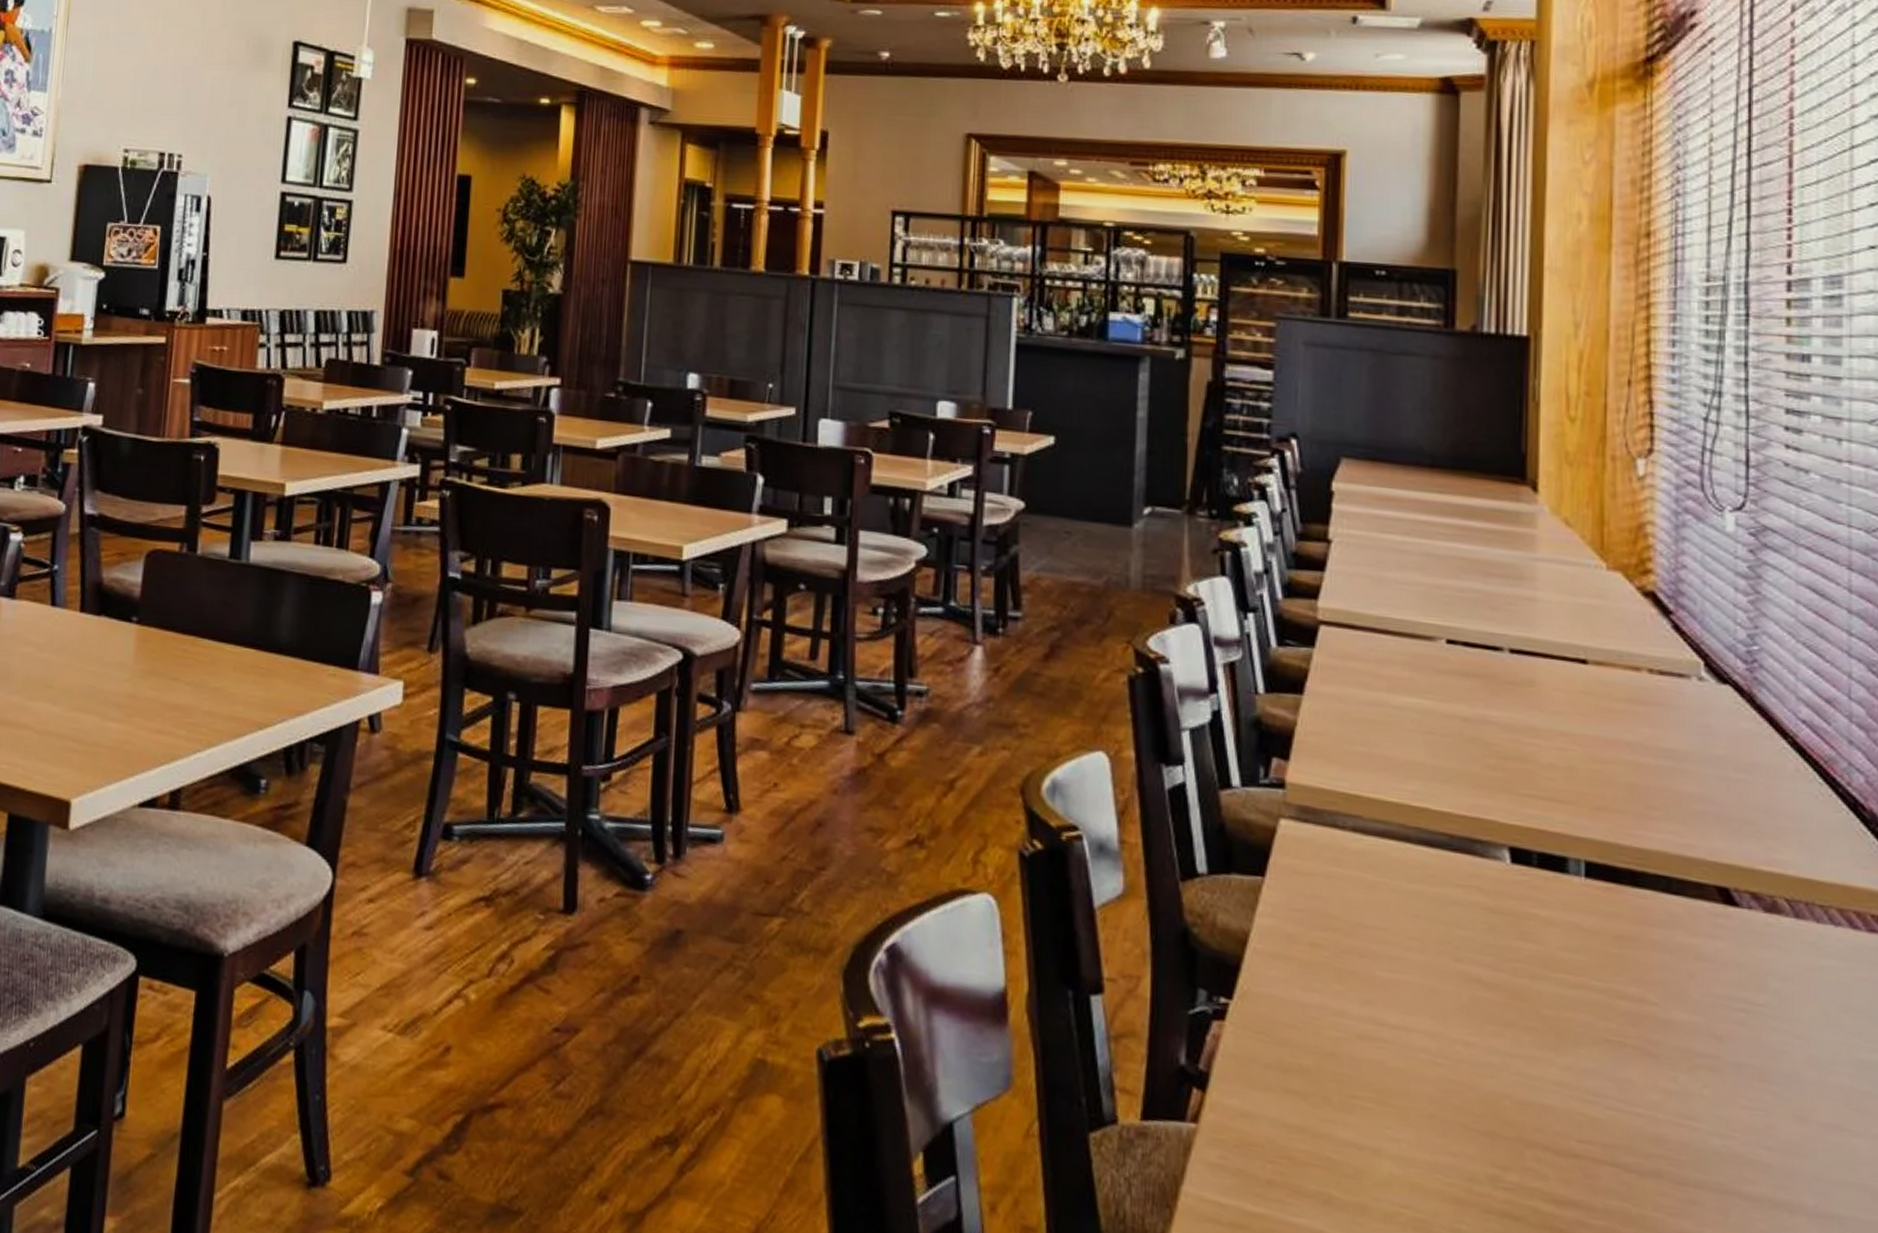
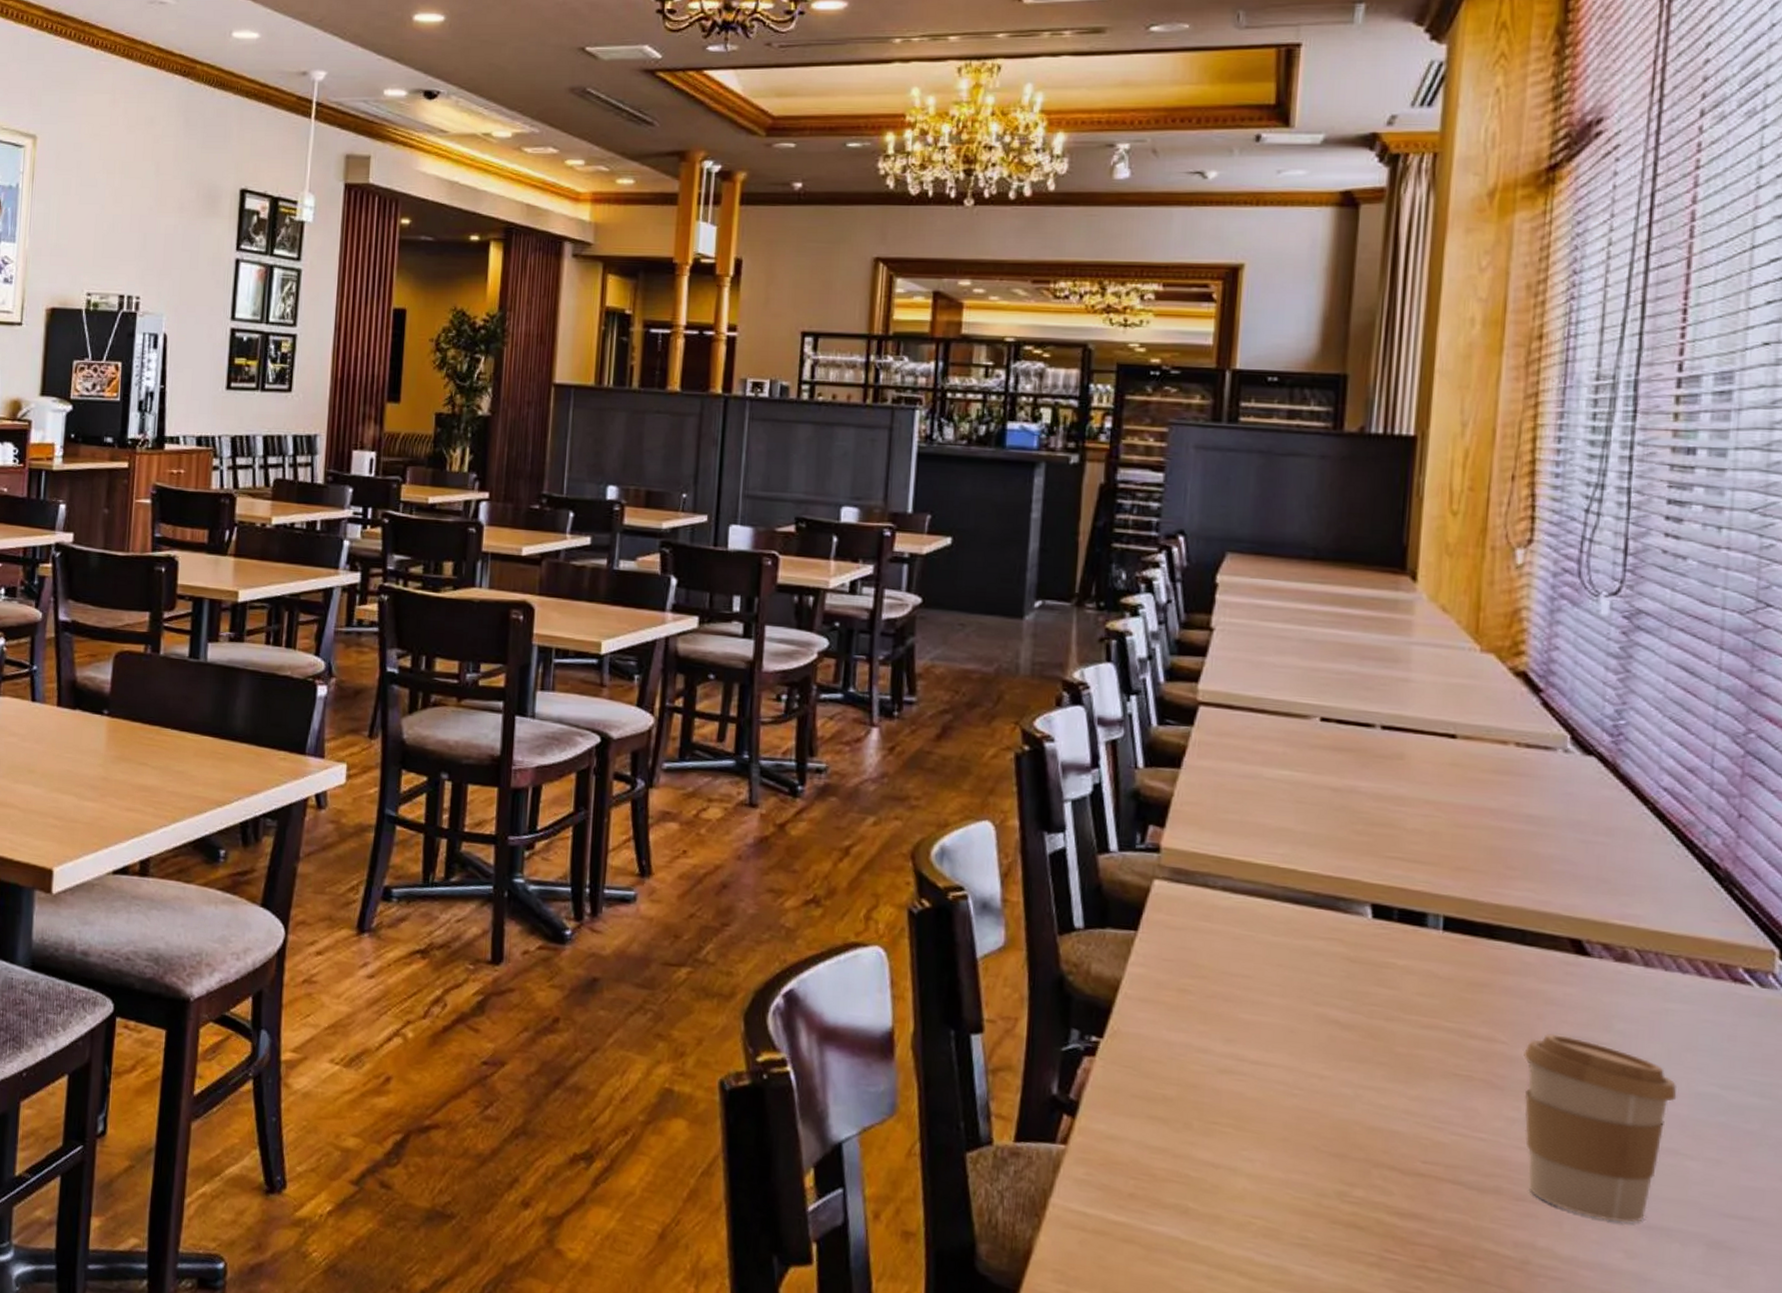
coffee cup: none [1677,994,1838,1210] -> present [1523,1033,1677,1223]

